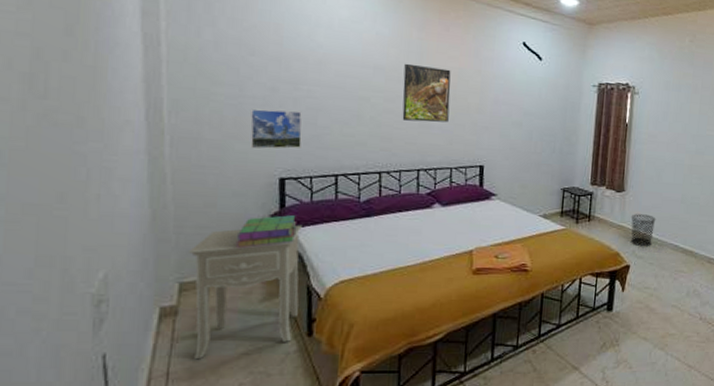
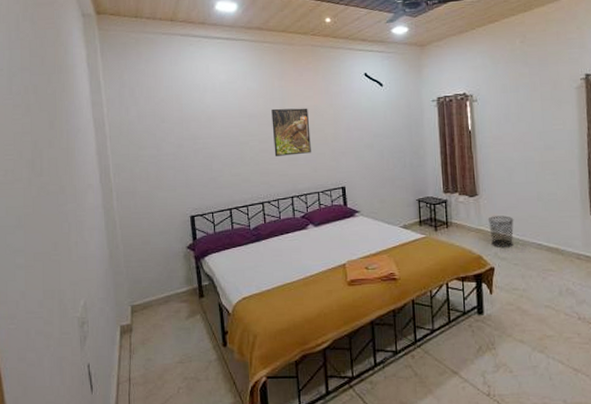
nightstand: present [187,224,302,360] -> none [134,252,214,368]
stack of books: present [235,215,297,249] -> none [165,245,207,276]
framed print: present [250,108,303,150] -> none [166,160,203,195]

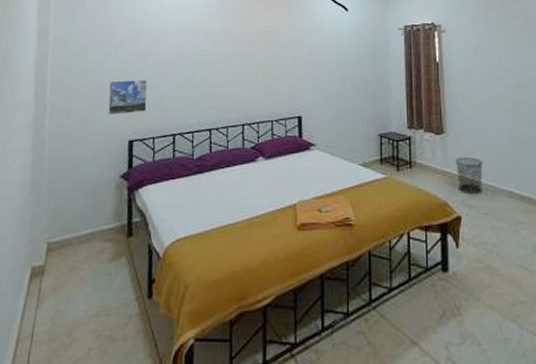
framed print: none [166,160,203,195] -> present [108,79,148,116]
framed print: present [271,108,311,156] -> none [228,28,269,79]

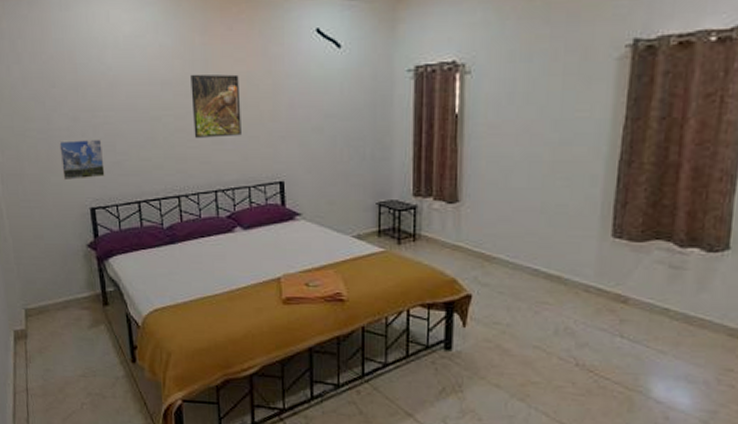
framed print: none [228,28,269,79] -> present [190,74,241,138]
waste bin: present [454,157,484,193] -> none [469,230,505,271]

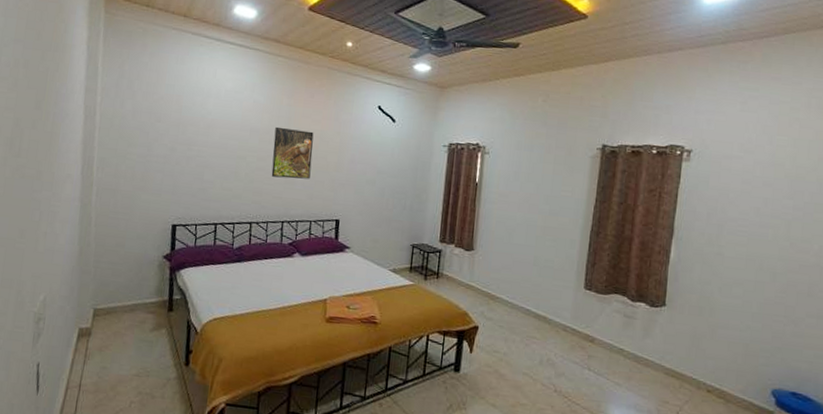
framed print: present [59,139,105,181] -> none [152,165,192,200]

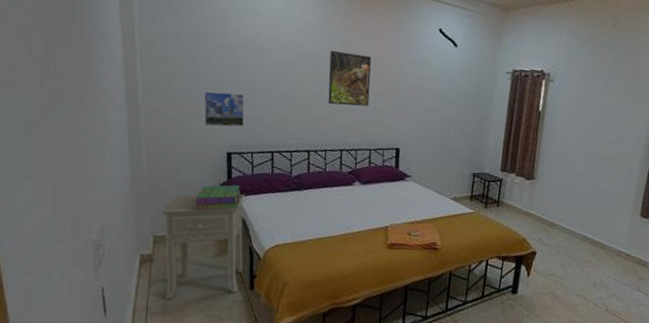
nightstand: none [100,265,187,376] -> present [159,194,245,300]
stack of books: none [136,256,183,284] -> present [194,185,241,211]
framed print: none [152,165,192,200] -> present [203,90,245,127]

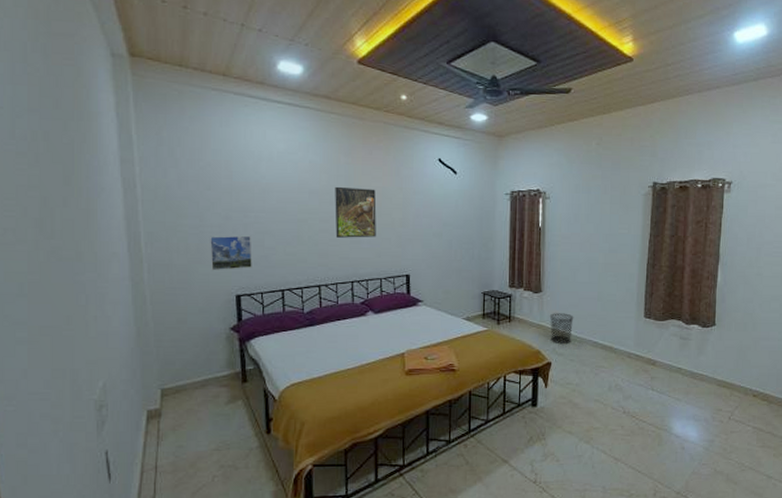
nightstand: present [159,194,245,300] -> none [166,335,257,455]
stack of books: present [194,185,241,211] -> none [203,327,253,358]
waste bin: none [538,202,566,235] -> present [549,313,574,343]

